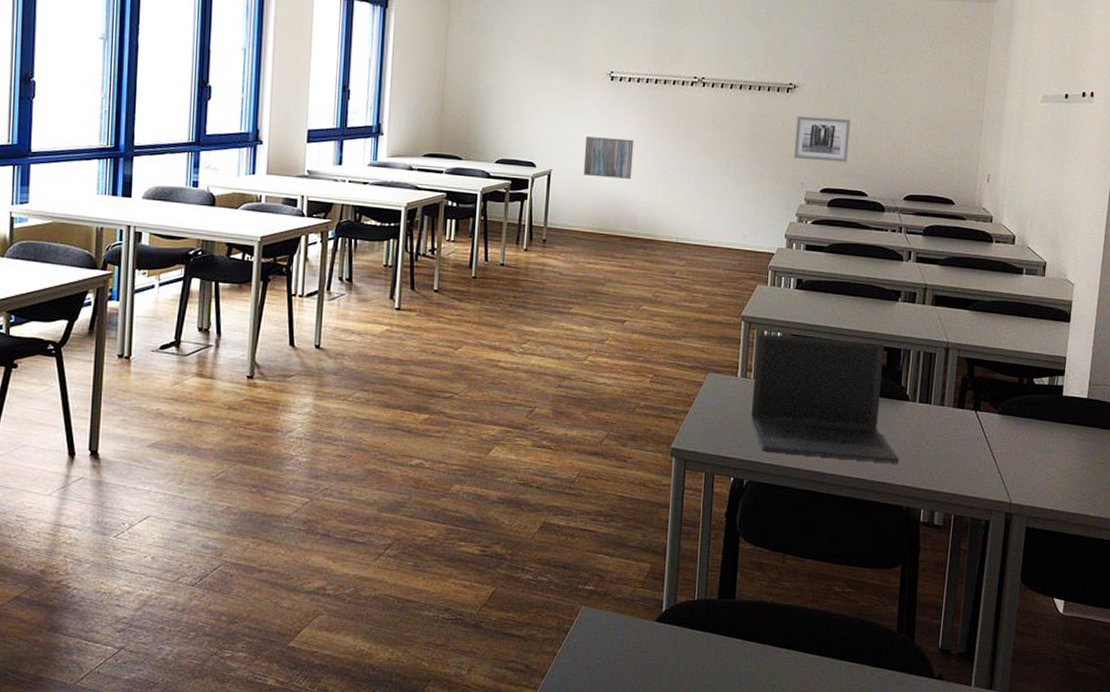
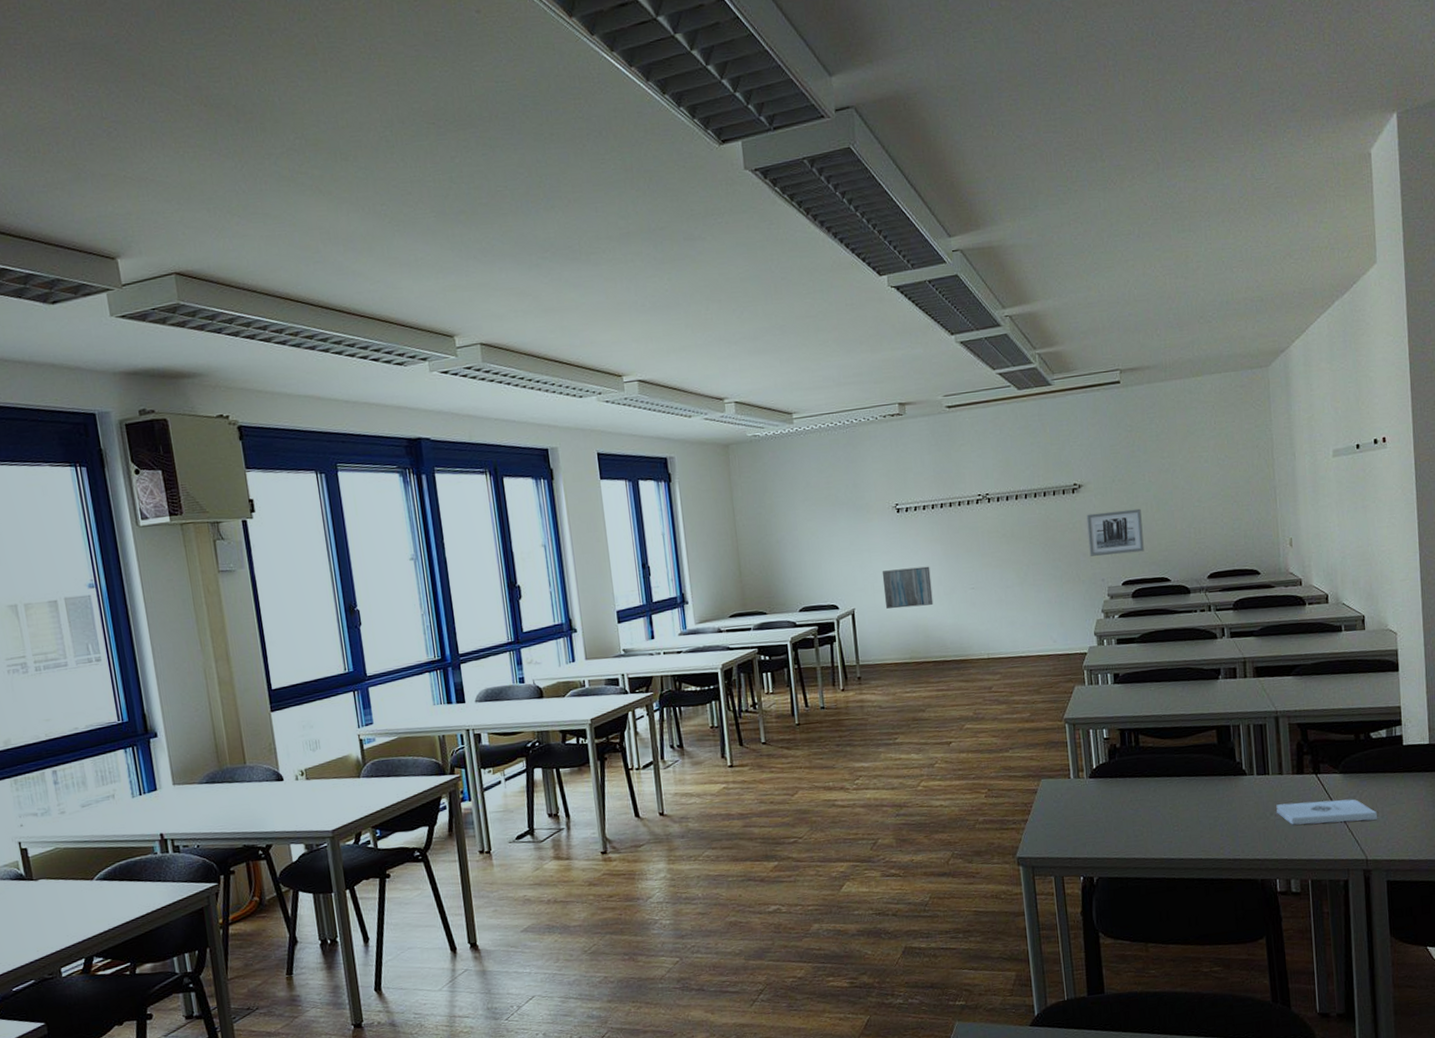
laptop: present [751,333,899,463] -> none [1084,722,1246,847]
notepad: none [932,435,1027,465] -> present [1276,799,1377,825]

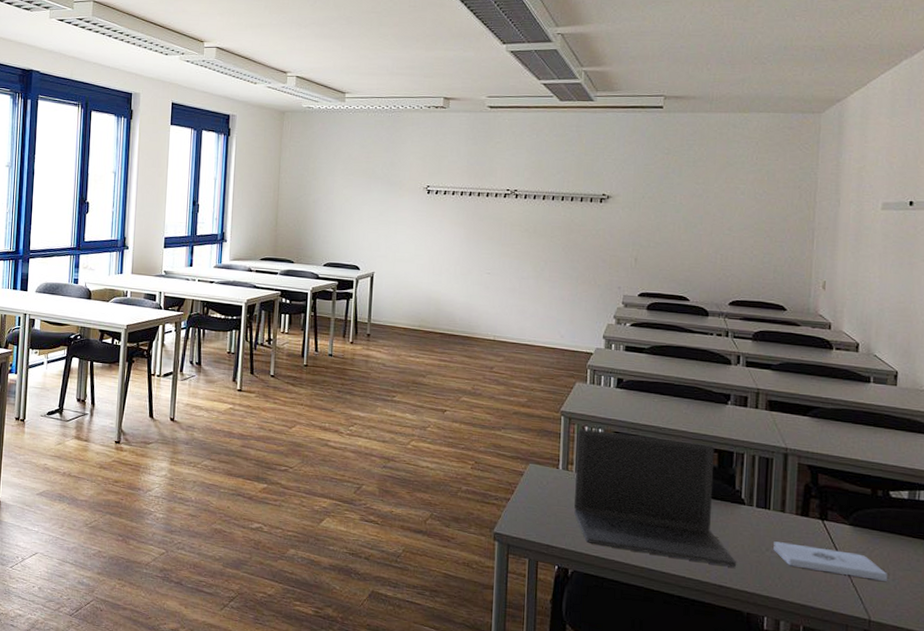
wall art: present [882,566,934,609] -> none [403,243,451,281]
laptop: none [1084,722,1246,847] -> present [574,429,736,567]
wall art: present [1086,508,1144,556] -> none [609,224,668,268]

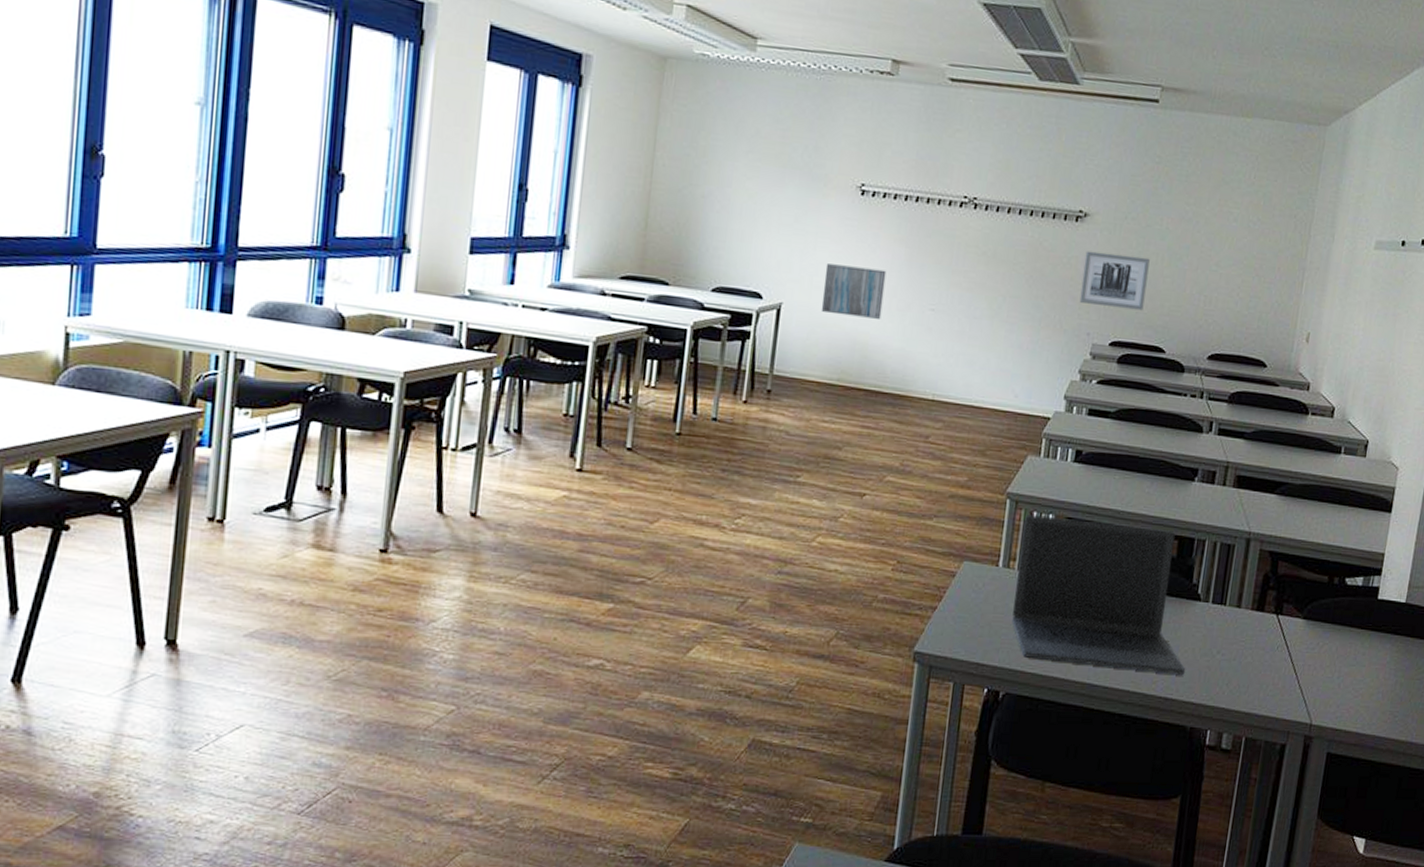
wall art: none [403,243,451,281] -> present [821,263,887,319]
wall art: none [609,224,668,268] -> present [1079,251,1150,311]
notepad: present [773,541,887,581] -> none [1225,642,1333,679]

